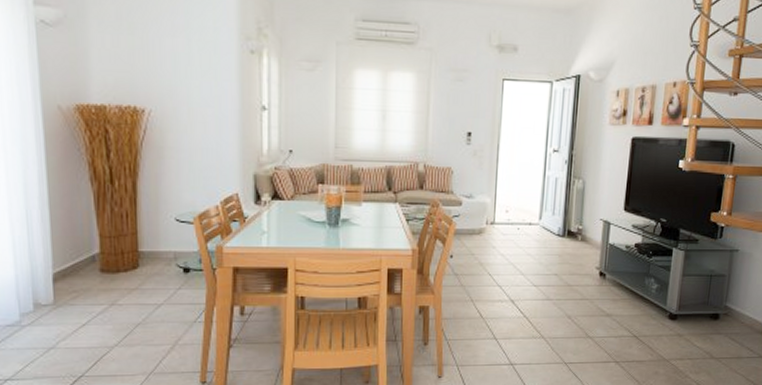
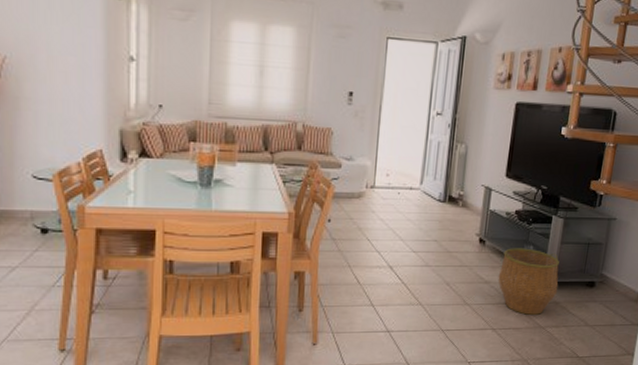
basket: none [619,281,682,348] -> present [498,248,559,315]

